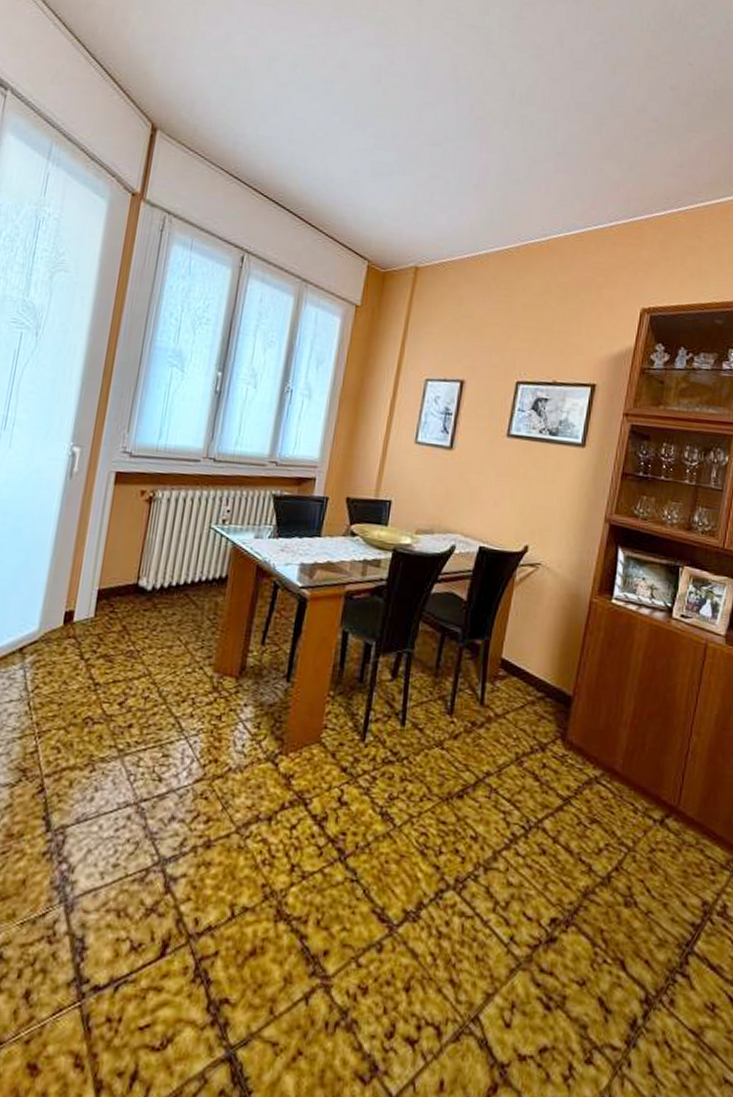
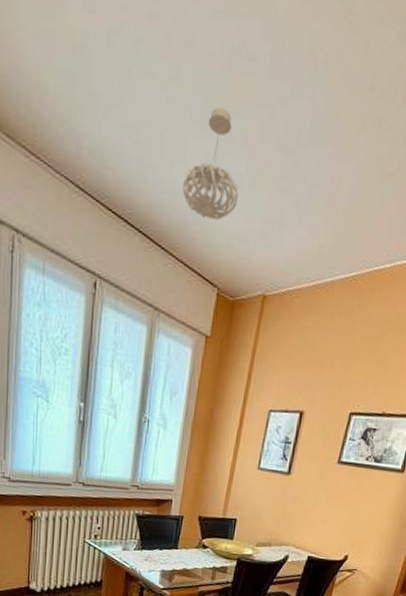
pendant light: none [333,112,389,202] -> present [182,107,239,220]

